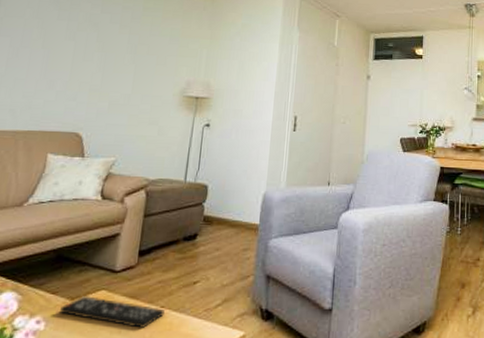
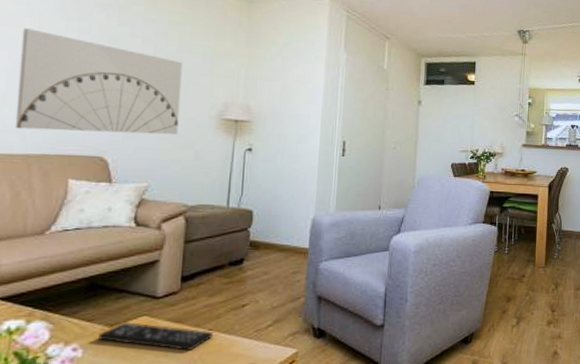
wall art: none [8,18,153,112] -> present [15,28,183,135]

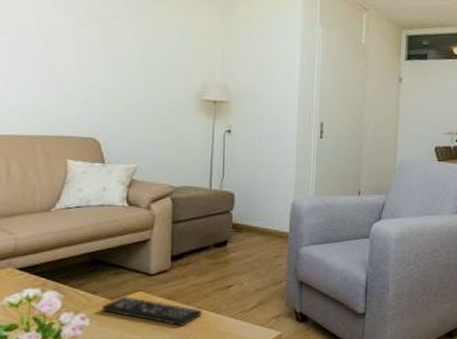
wall art: present [15,28,183,135] -> none [18,12,162,116]

